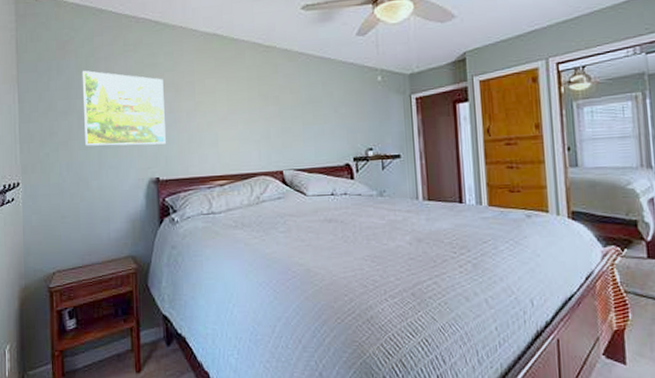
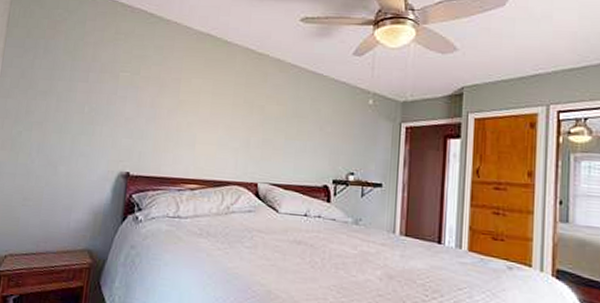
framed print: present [82,70,166,146] -> none [60,53,149,139]

